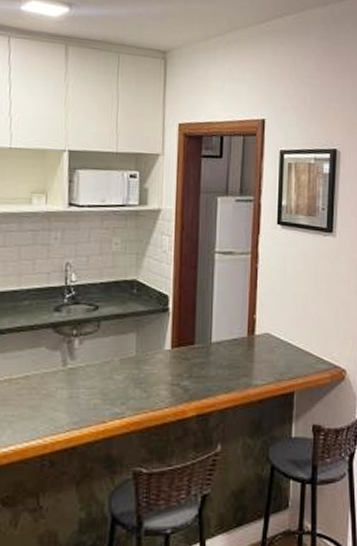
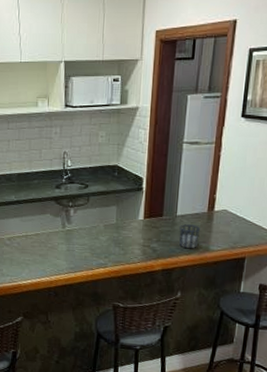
cup: none [215,353,240,385] -> present [179,224,200,249]

